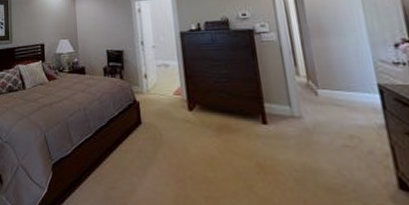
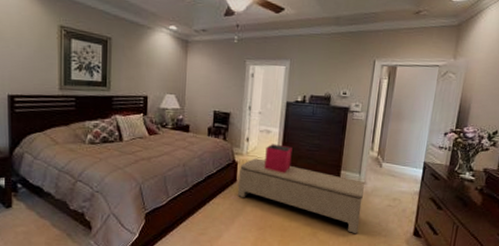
bench: none [142,96,312,188] -> present [238,158,364,234]
storage bin: none [167,78,200,111] -> present [264,144,293,173]

